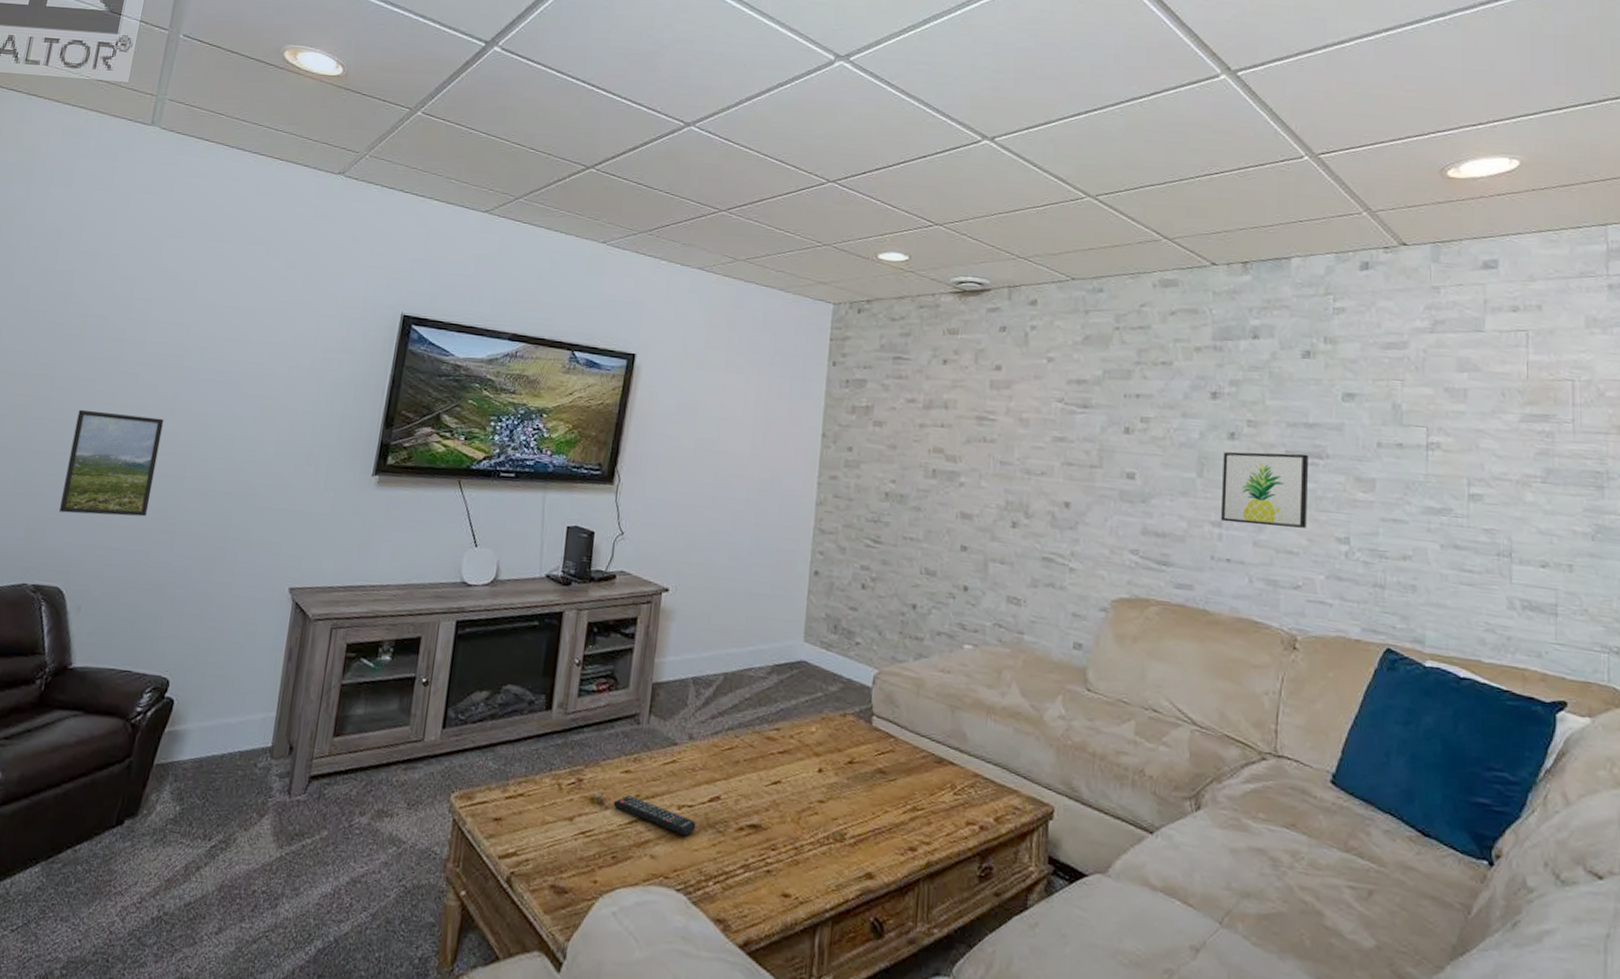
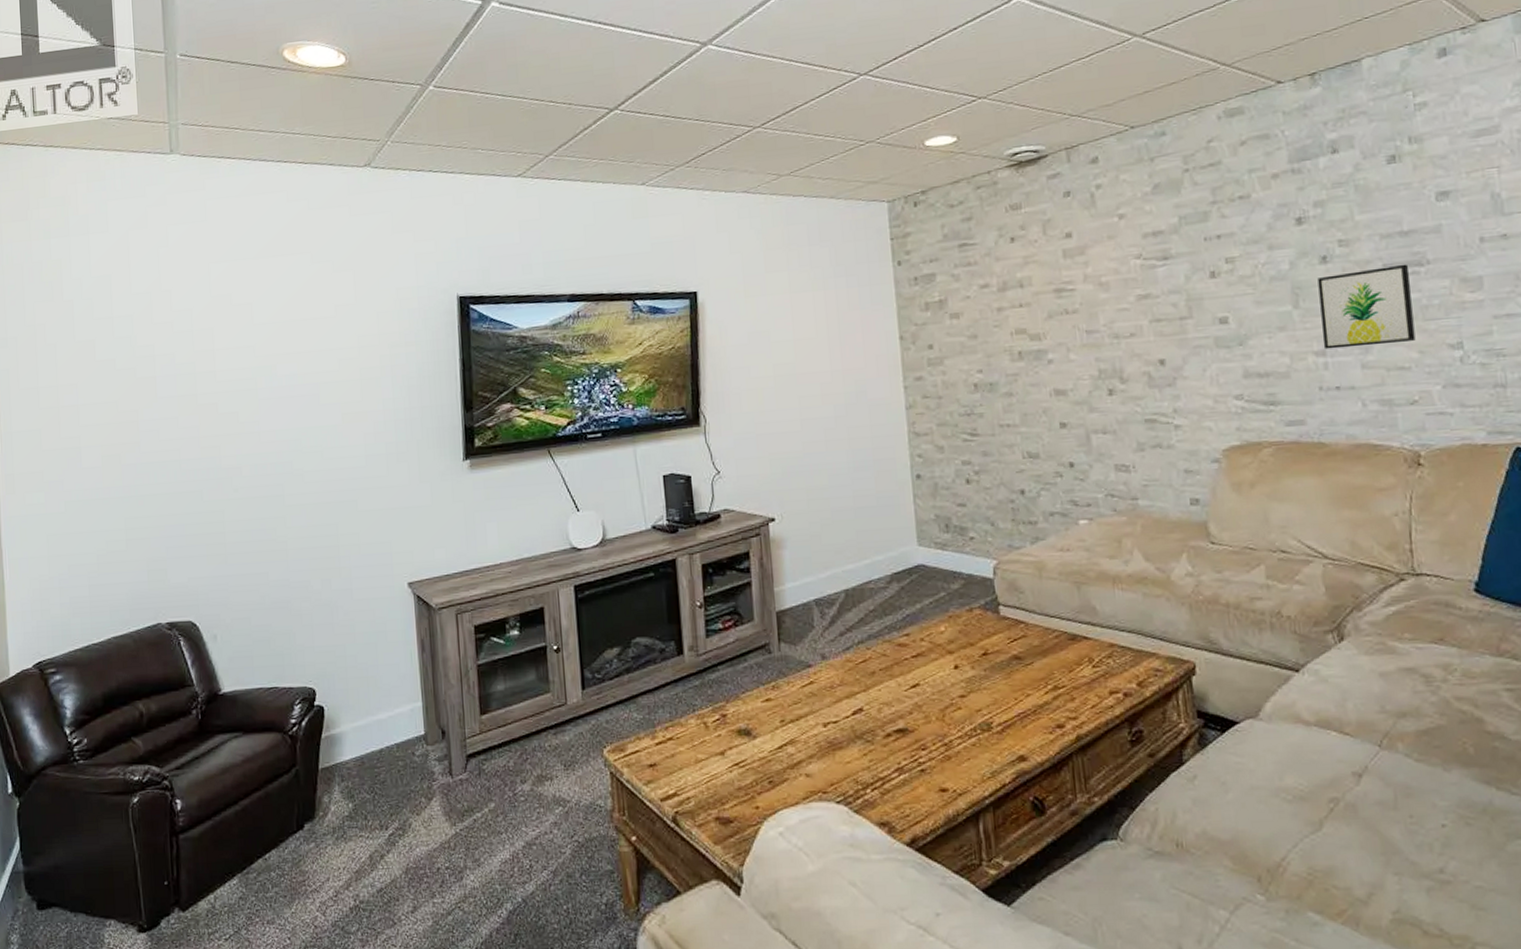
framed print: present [59,409,164,517] -> none [169,443,258,550]
remote control: present [613,795,696,835] -> none [760,722,845,750]

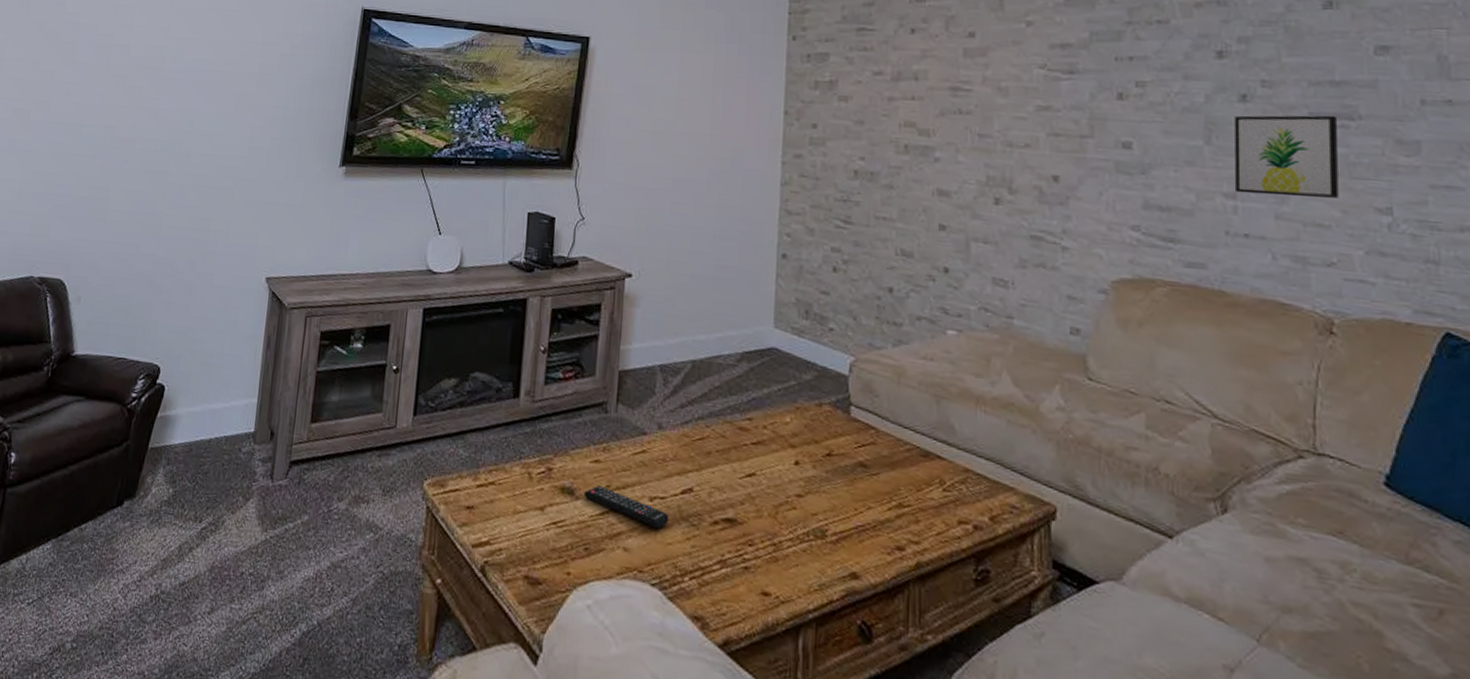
remote control: none [760,722,845,750] -> present [583,485,669,528]

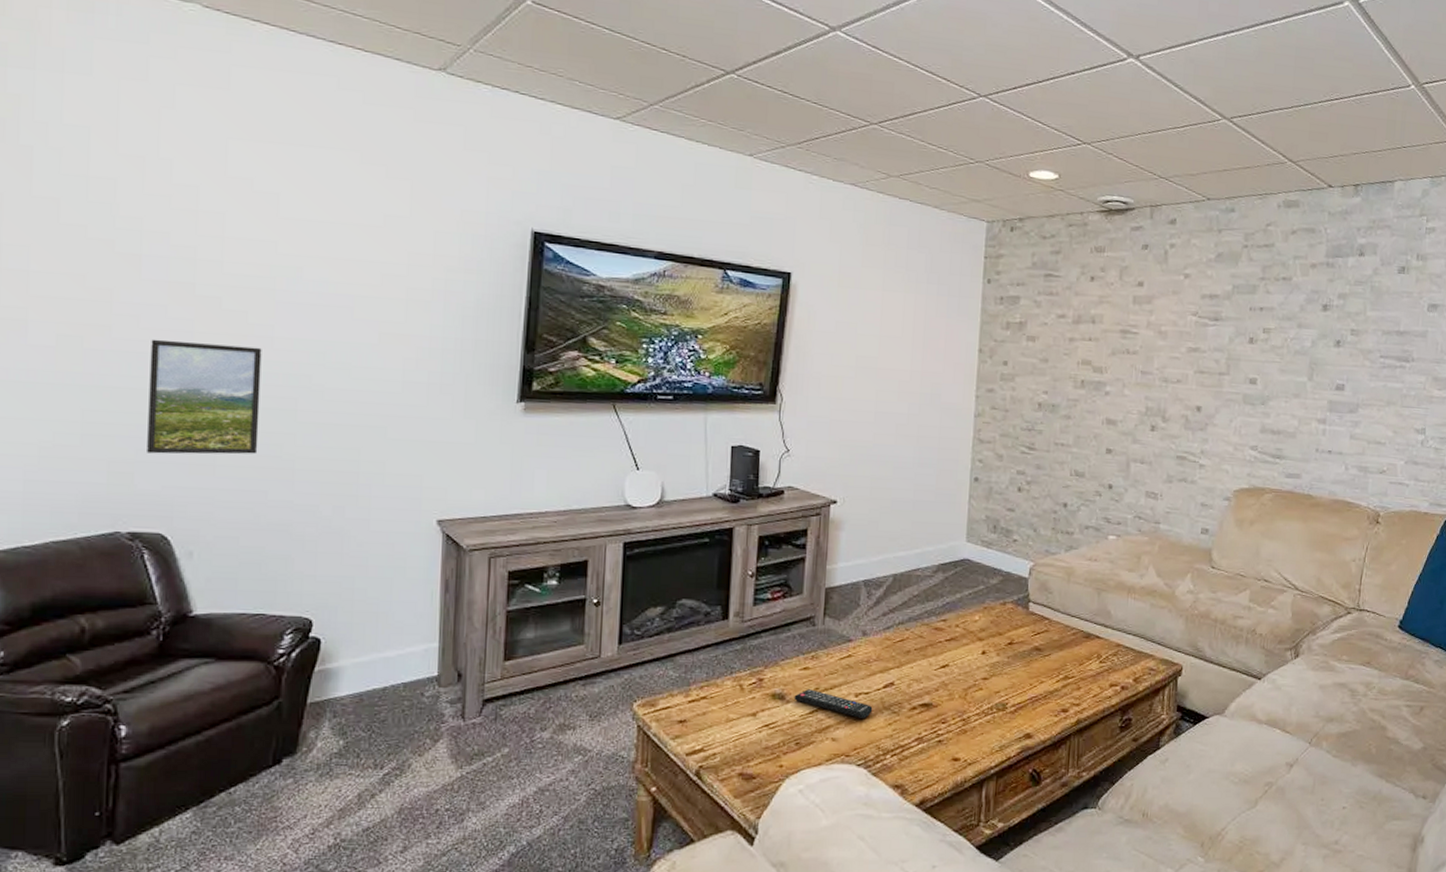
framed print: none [60,111,149,211] -> present [147,339,262,455]
wall art: present [1234,115,1339,198] -> none [1325,357,1399,422]

